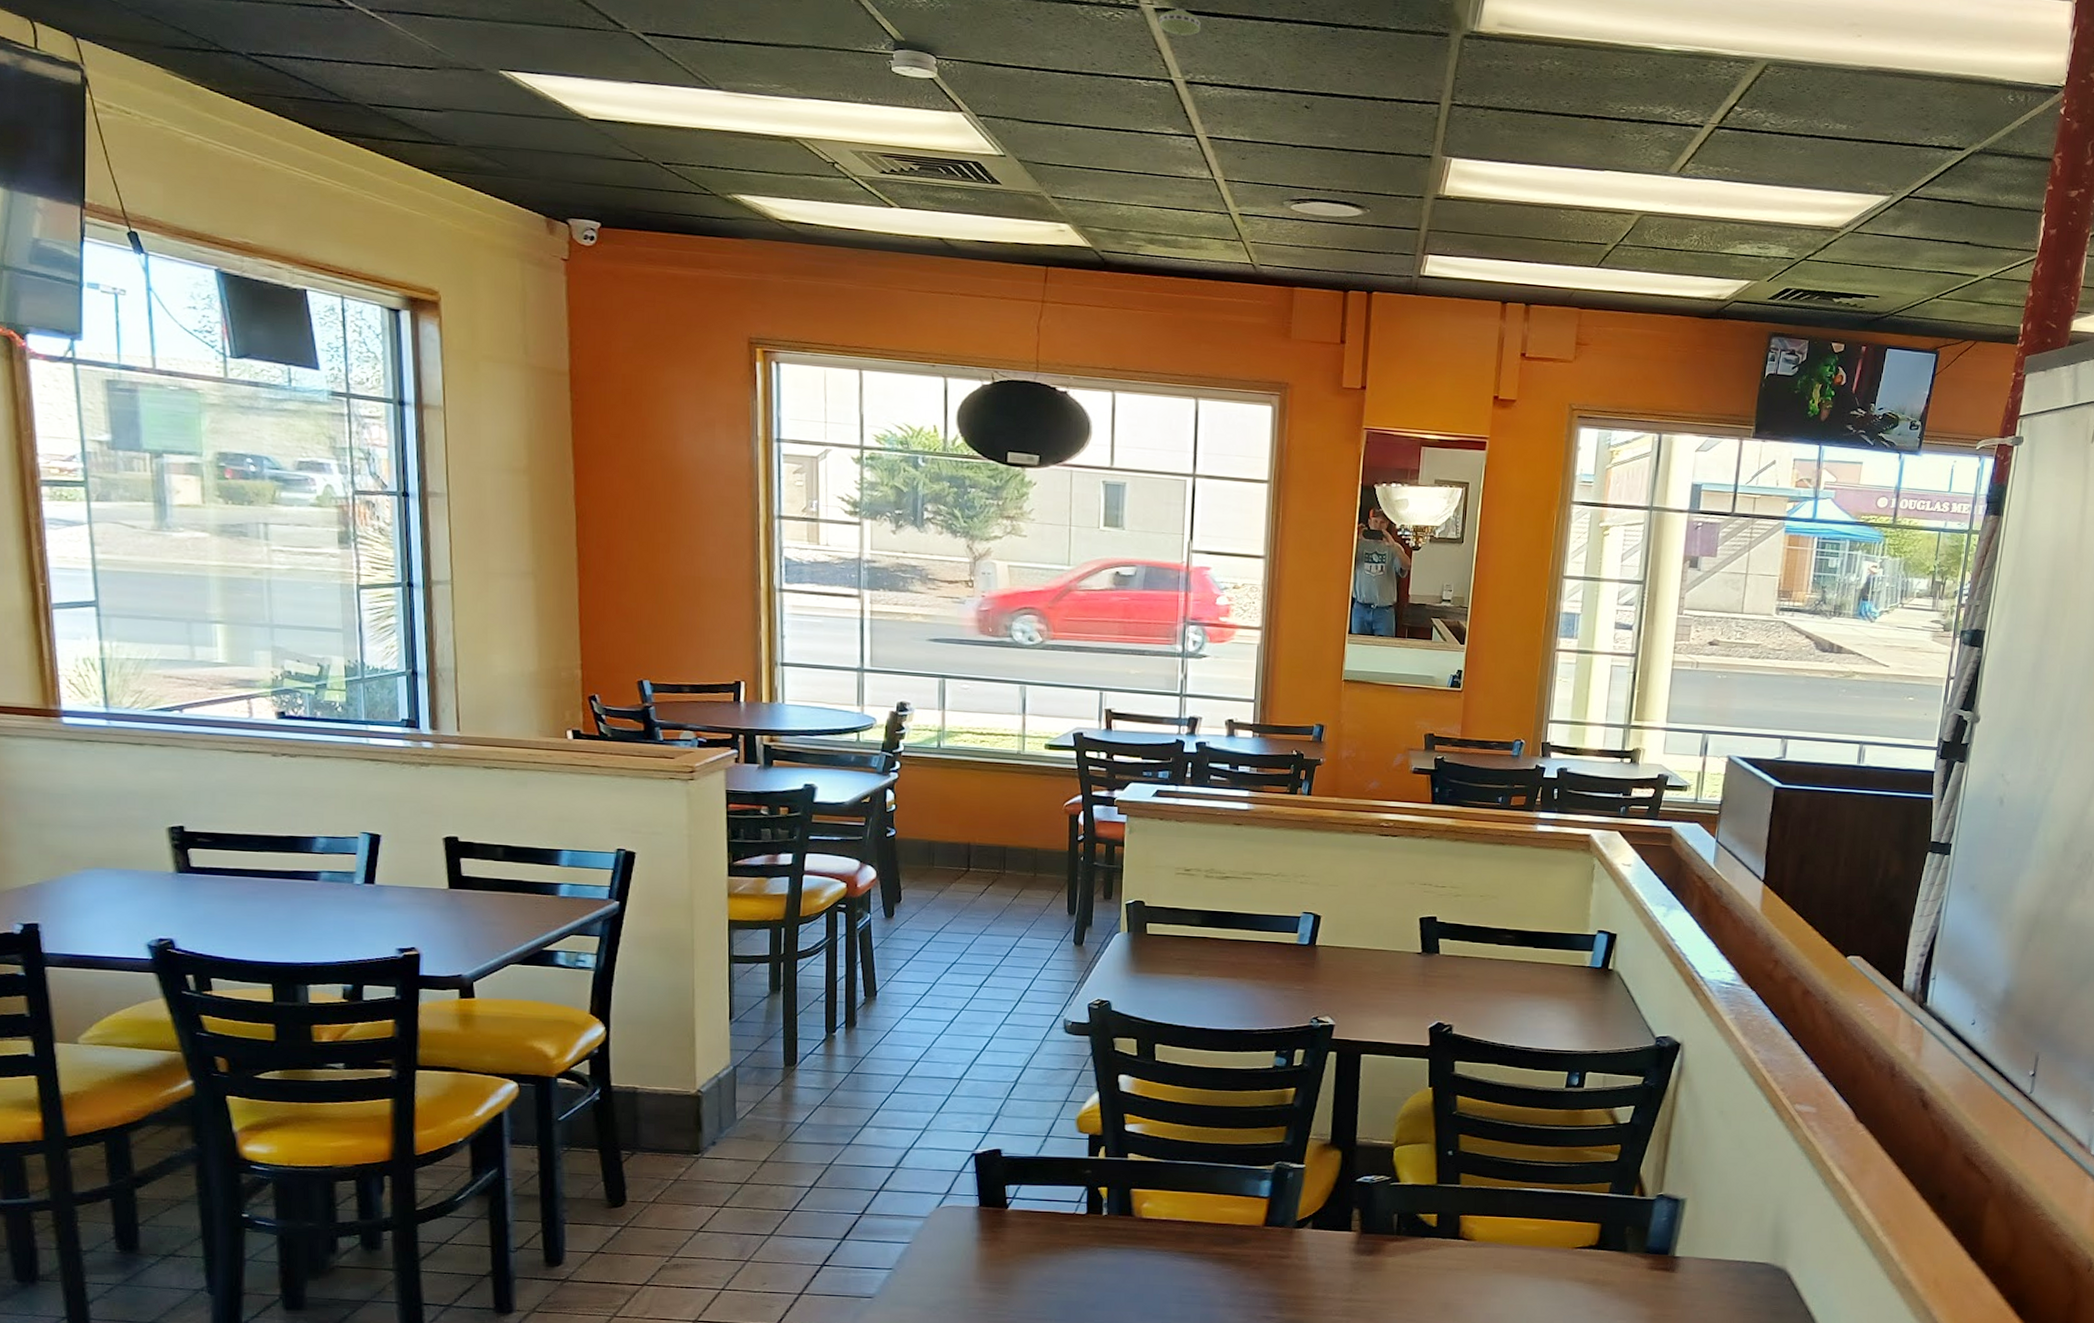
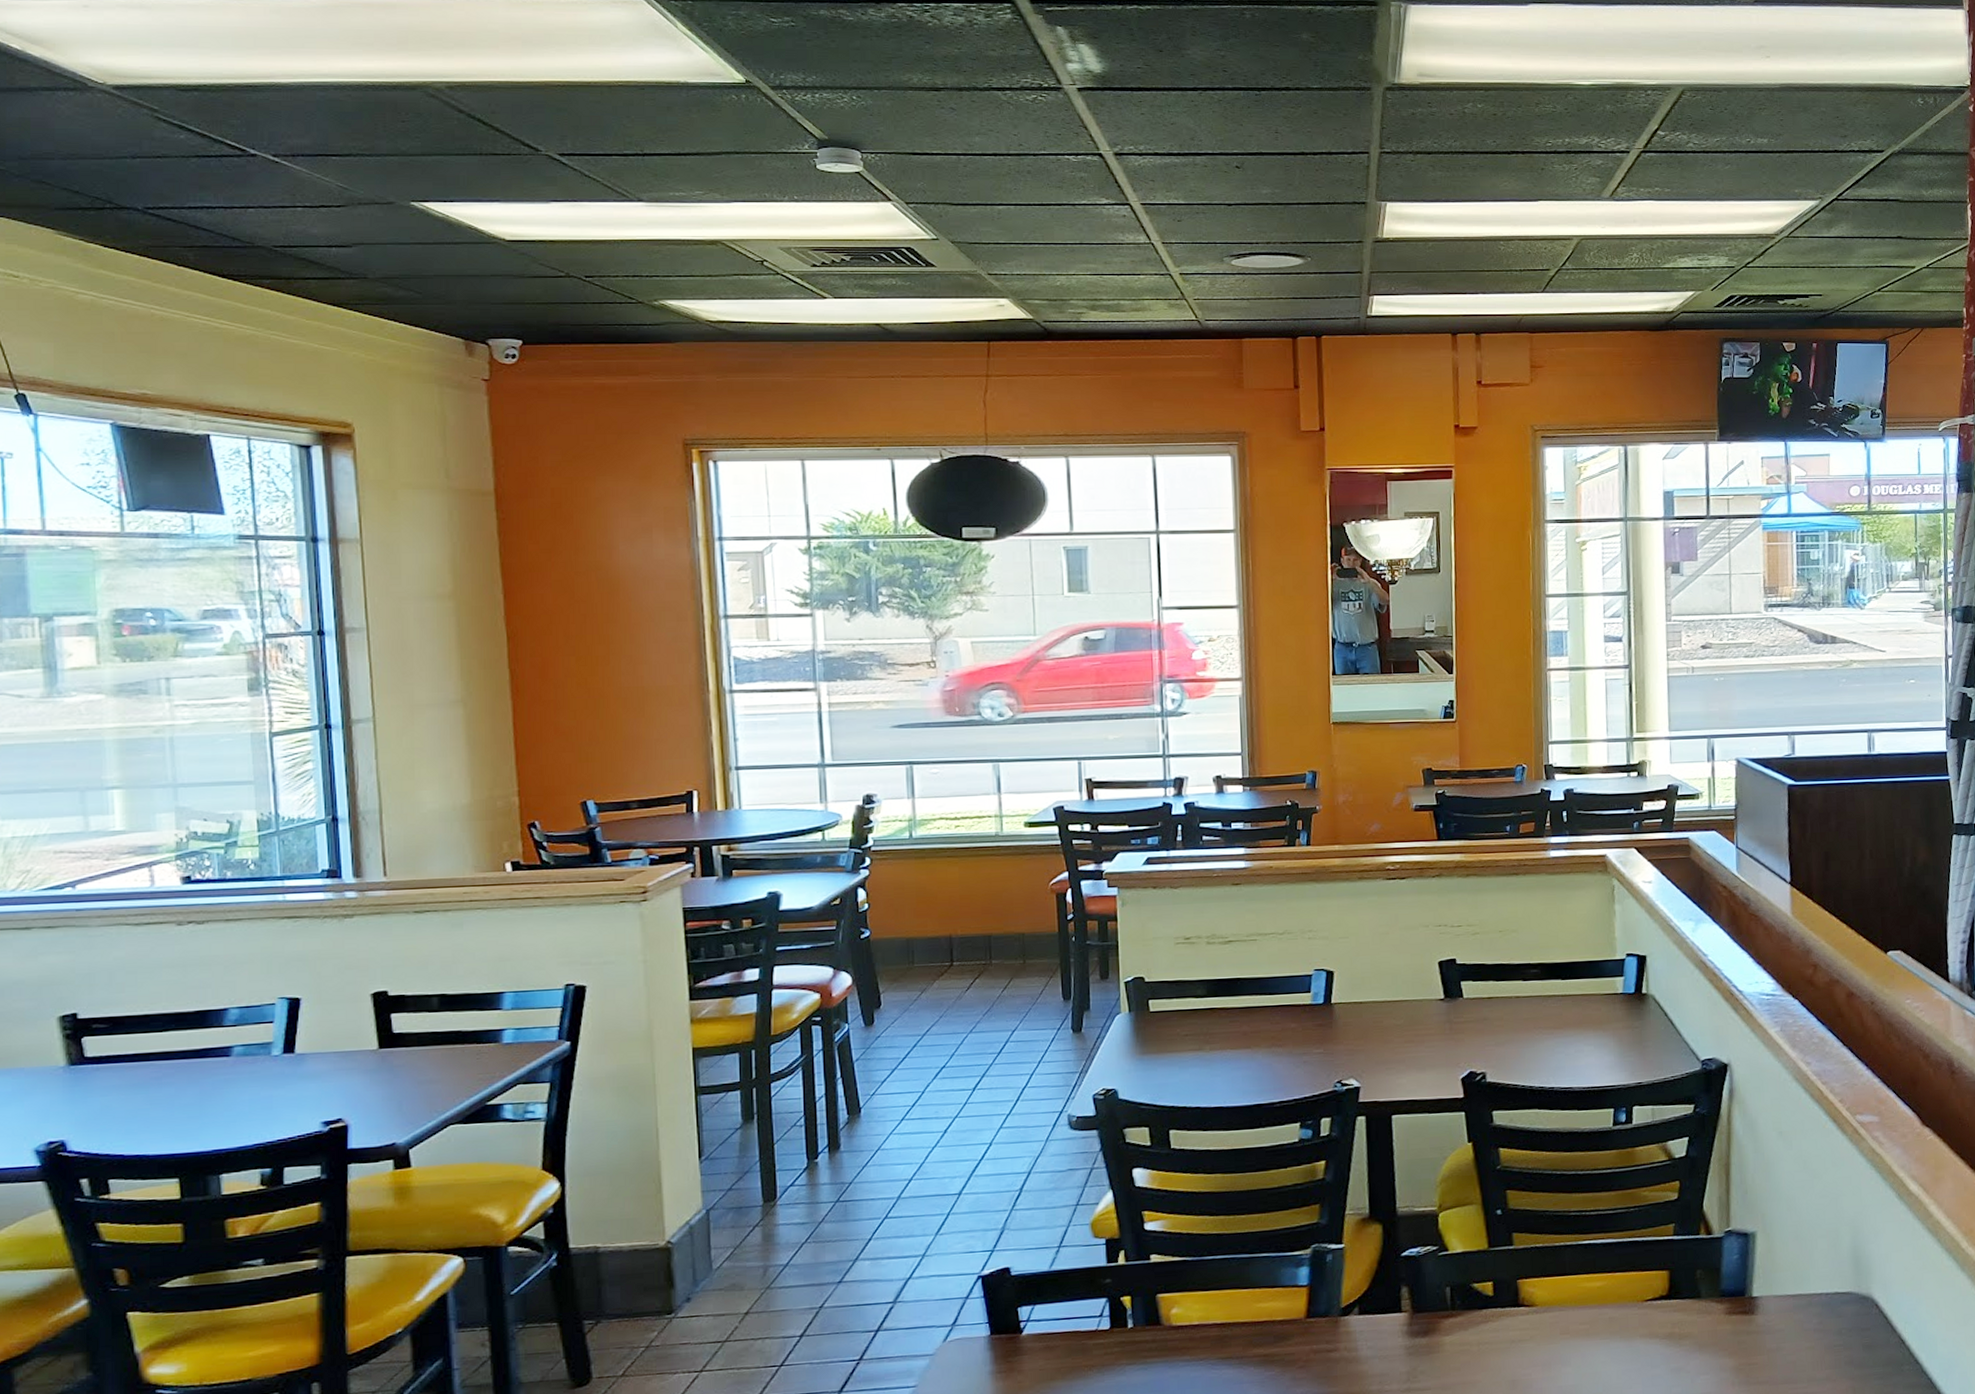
smoke detector: present [1159,8,1201,36] -> none [1083,86,1125,111]

